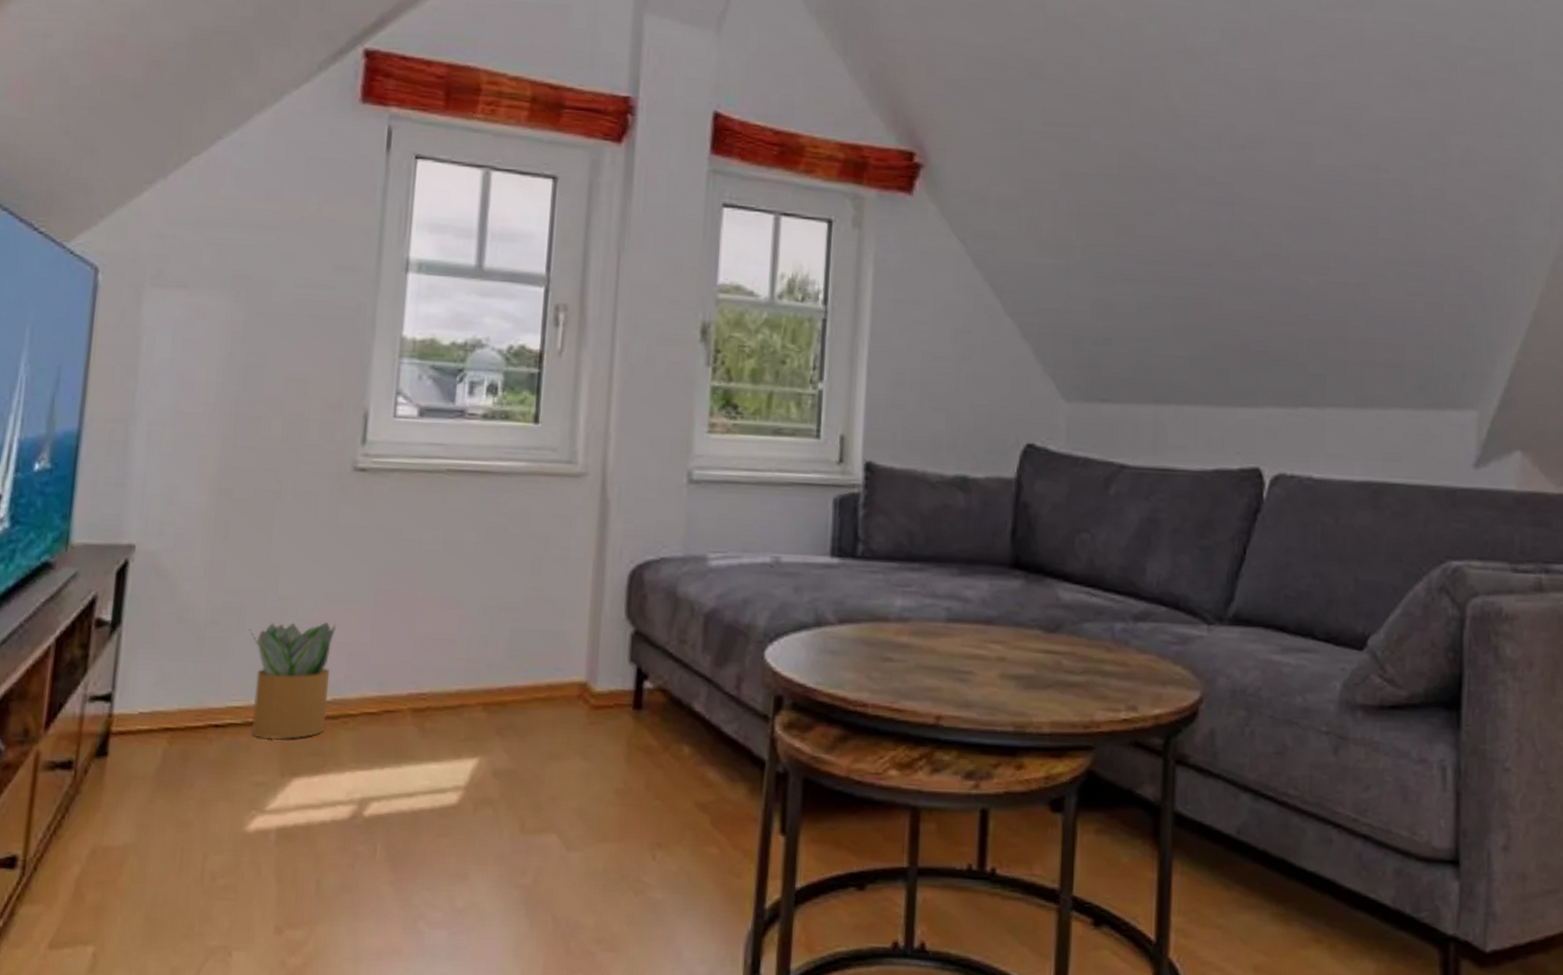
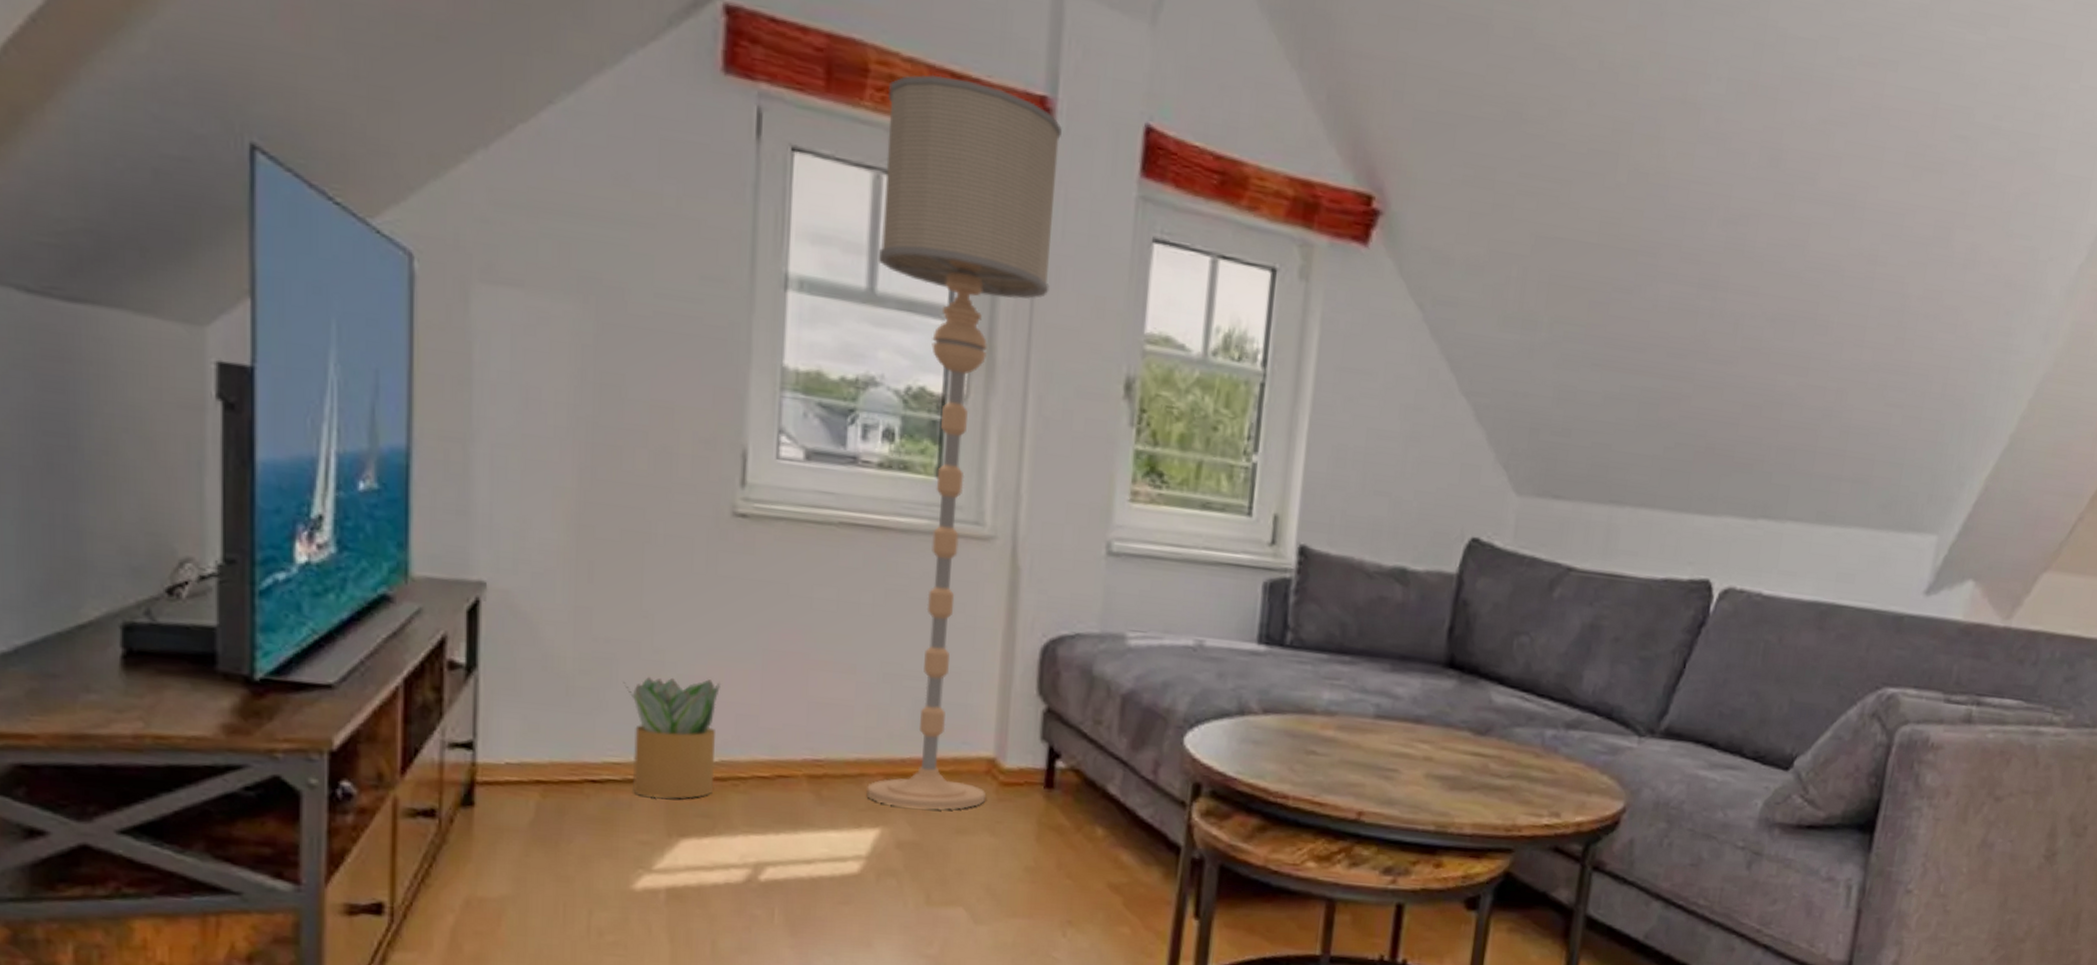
floor lamp: none [466,88,643,736] -> present [867,74,1062,810]

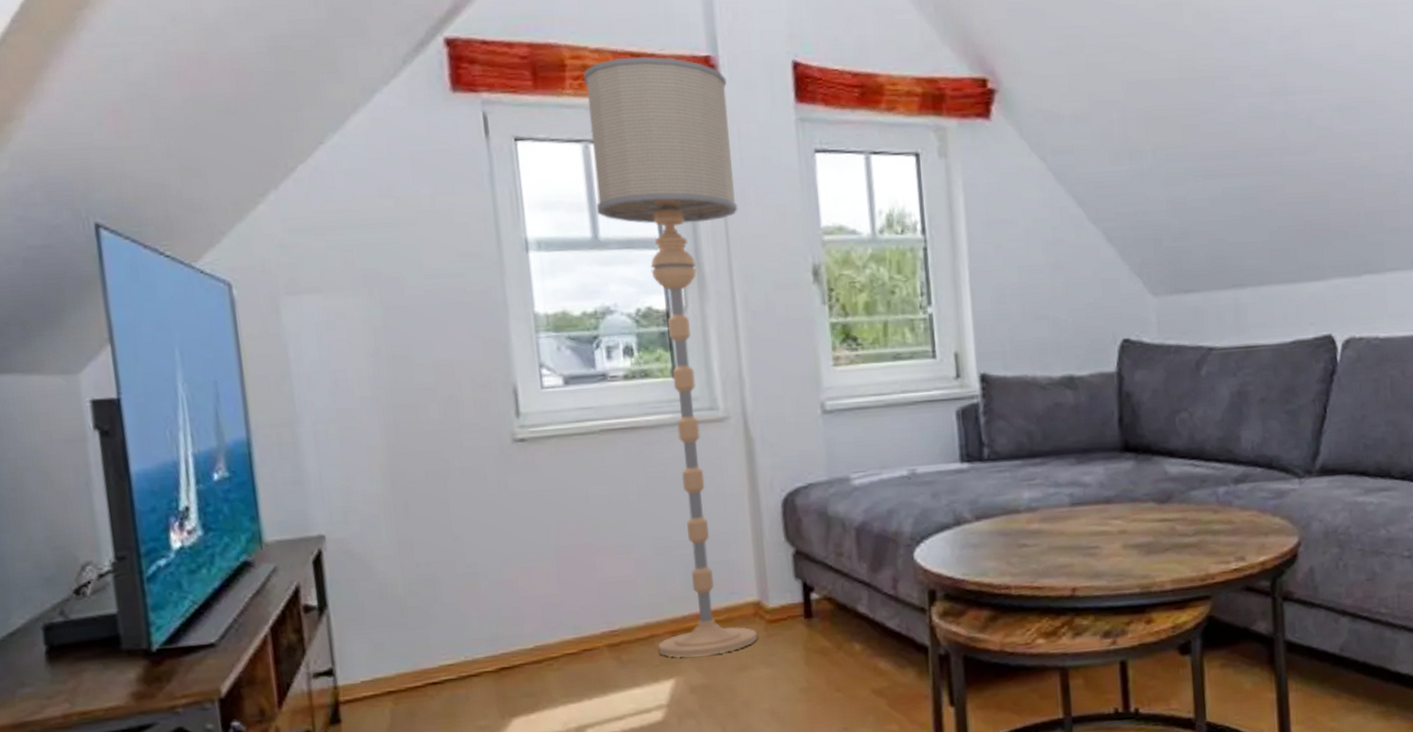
potted plant: present [623,676,720,799] -> none [446,580,533,688]

